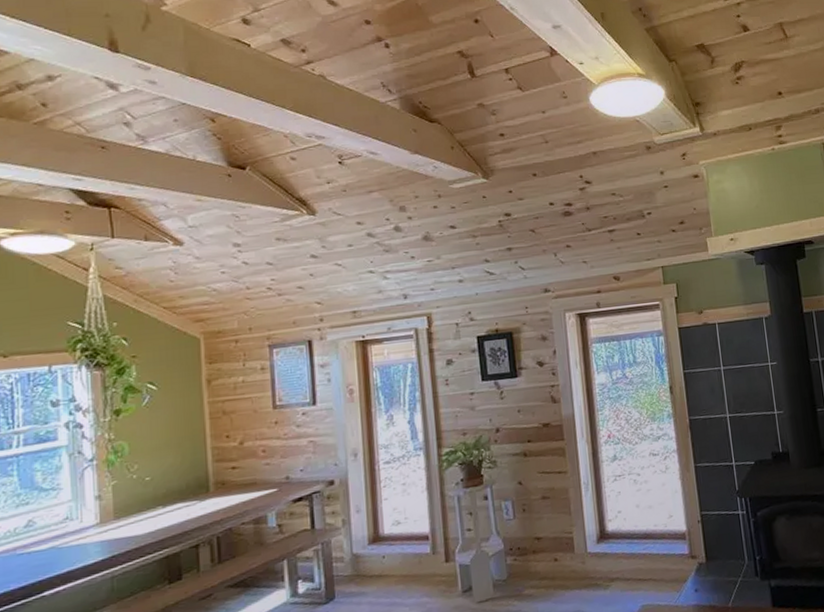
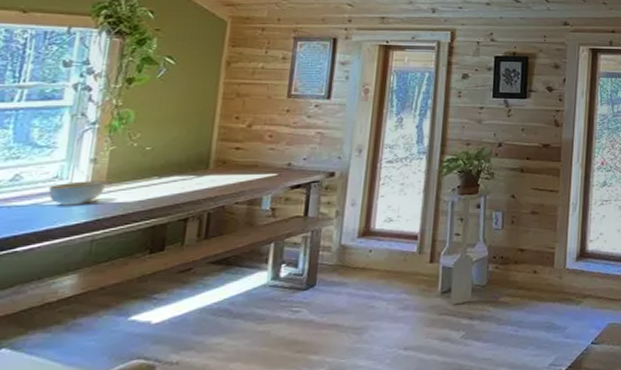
bowl: none [62,516,115,546] -> present [48,181,107,206]

